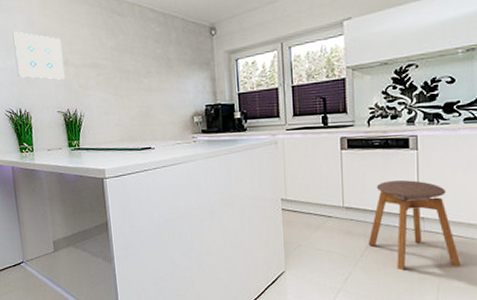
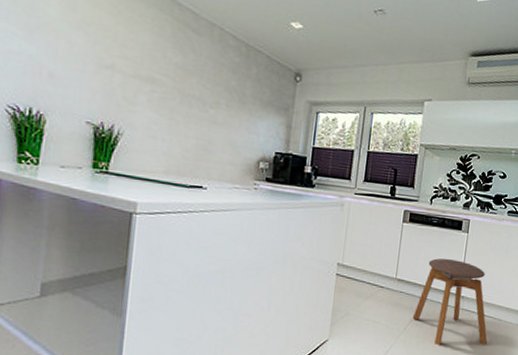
wall art: present [12,31,65,80] -> none [36,11,111,86]

